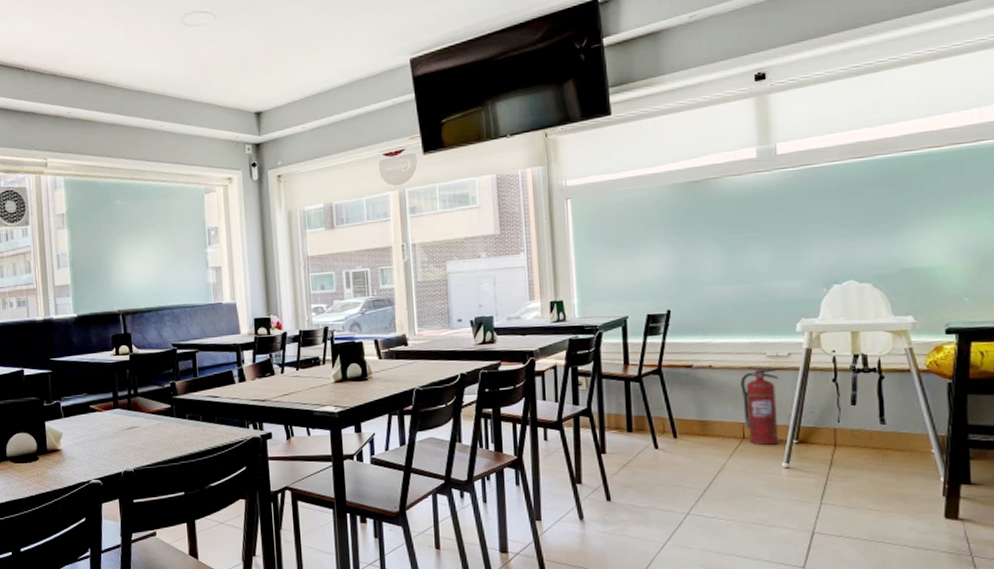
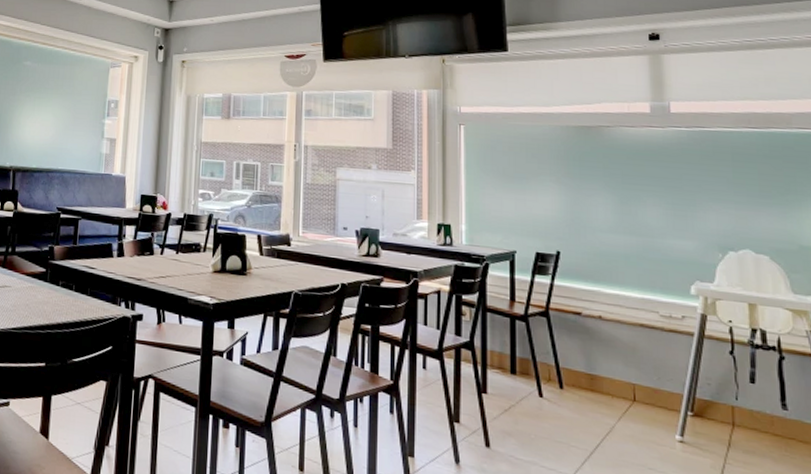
fire extinguisher: present [740,367,780,445] -> none [632,328,673,414]

